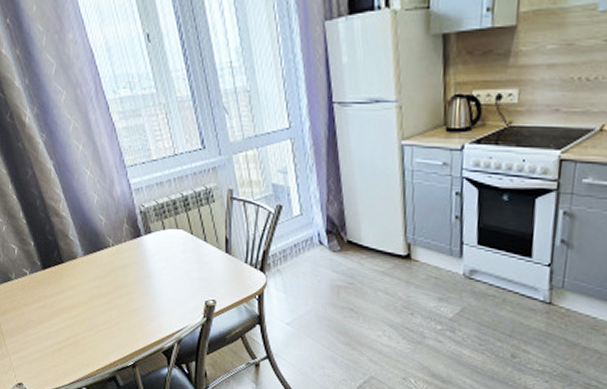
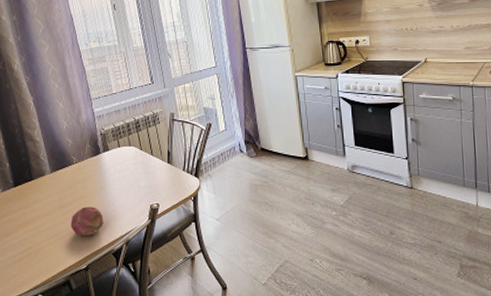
fruit: none [111,297,150,331] -> present [70,206,103,237]

